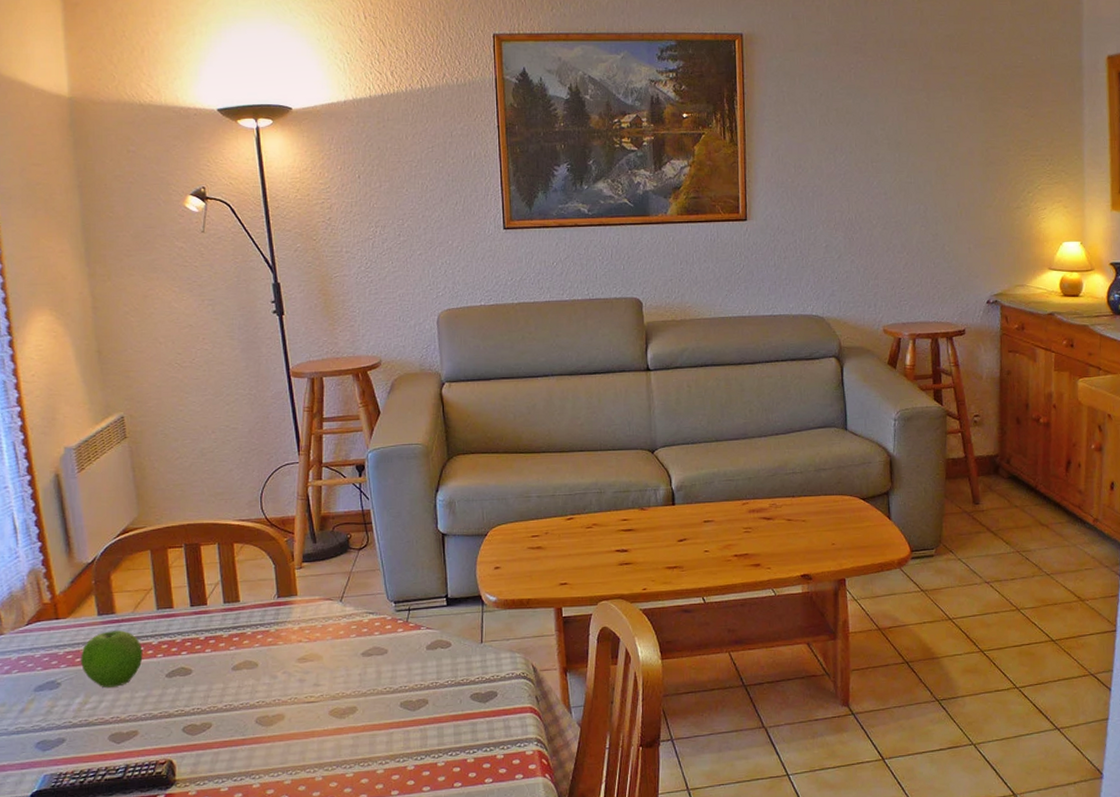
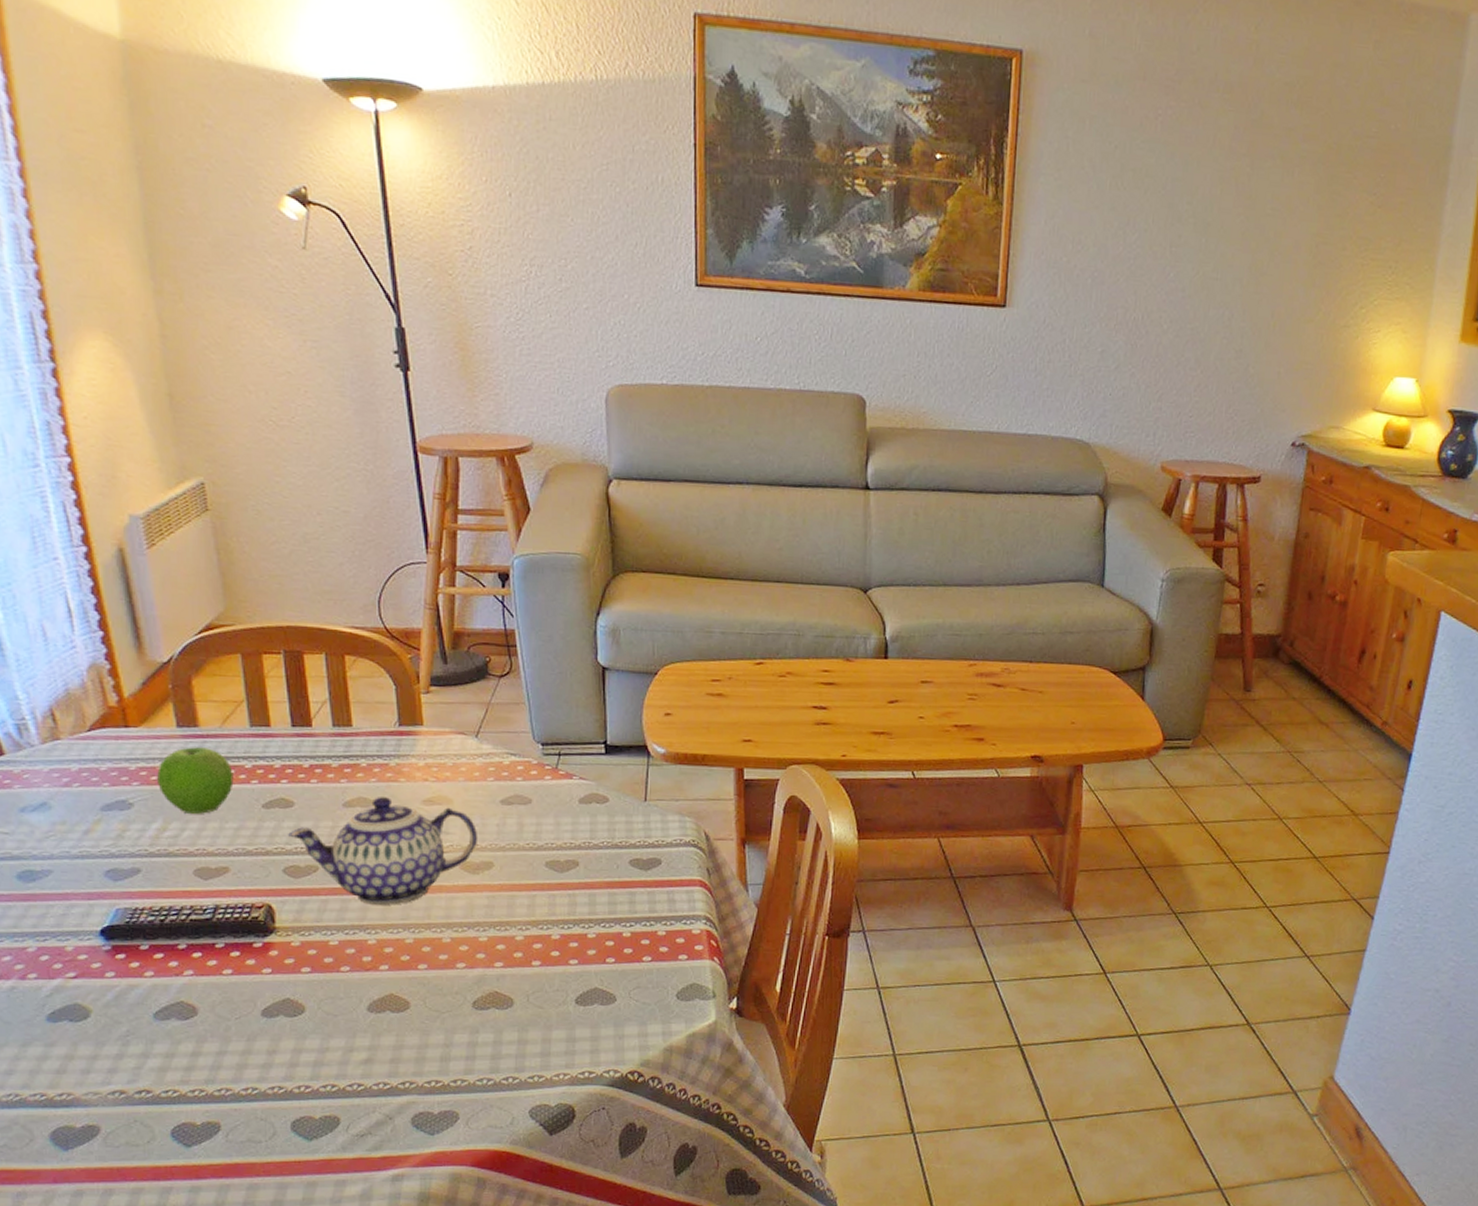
teapot: none [187,659,344,753] -> present [288,797,478,905]

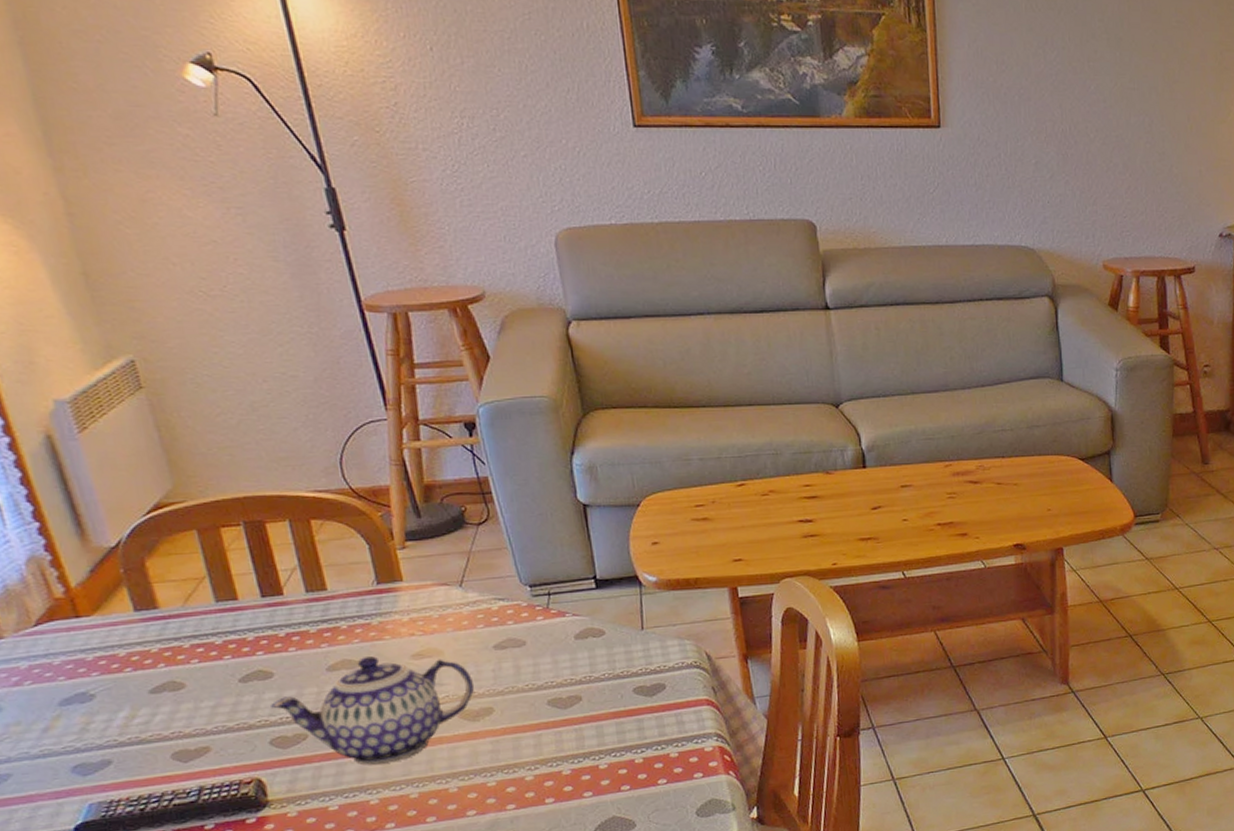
fruit: present [157,747,234,814] -> none [118,628,205,698]

